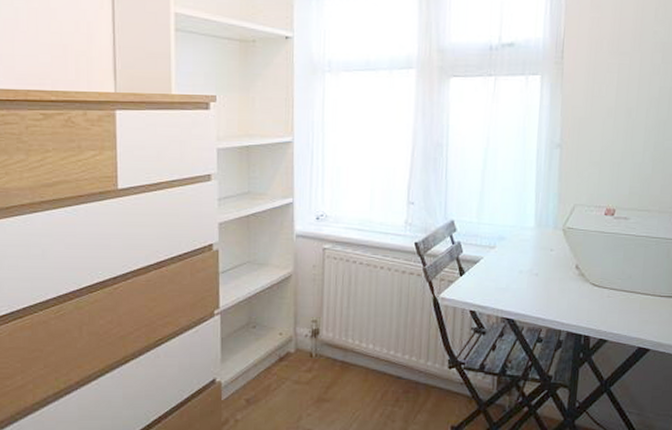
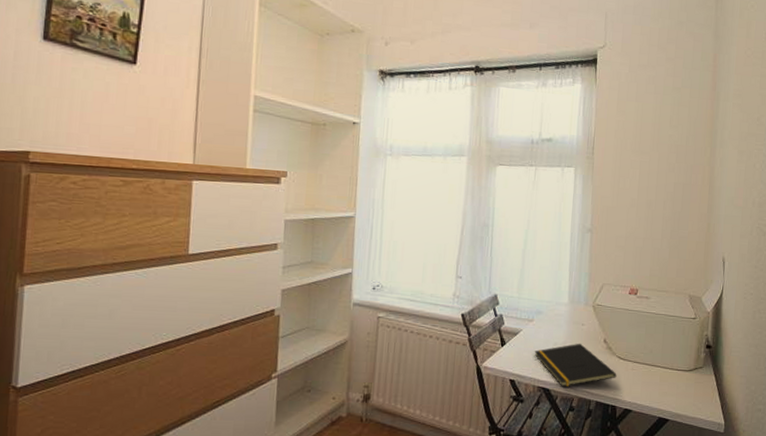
notepad: none [497,270,591,318] -> present [534,343,617,387]

